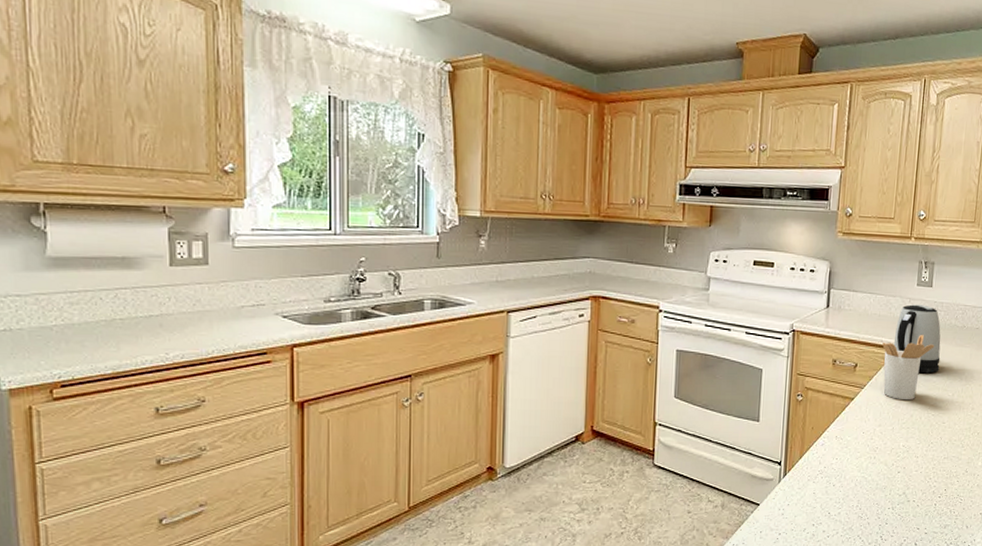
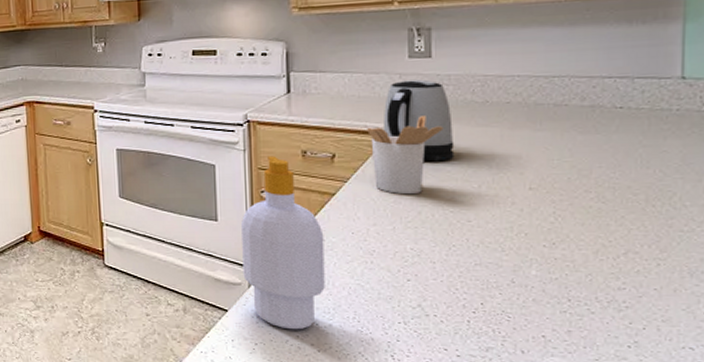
soap bottle: none [775,363,842,519] -> present [241,156,325,330]

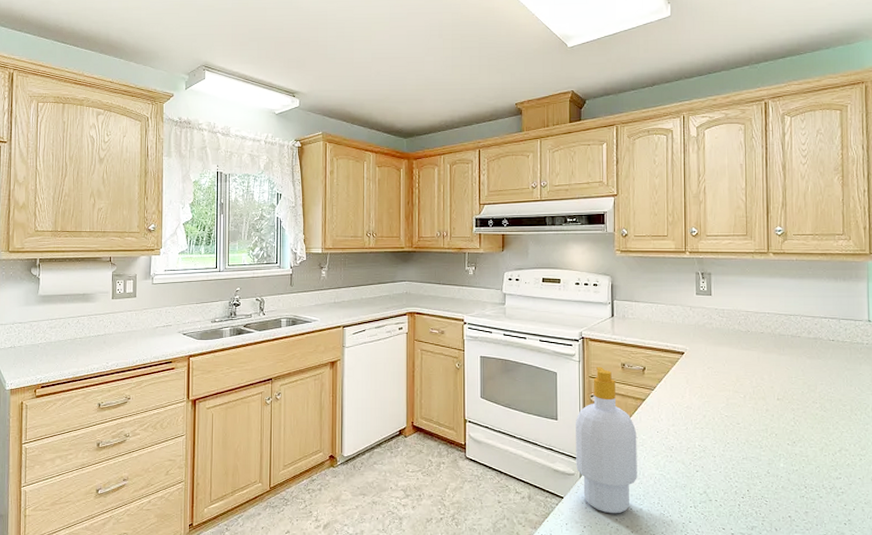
utensil holder: present [367,116,444,195] -> none [668,340,720,402]
kettle: present [382,79,455,162] -> none [679,312,728,376]

